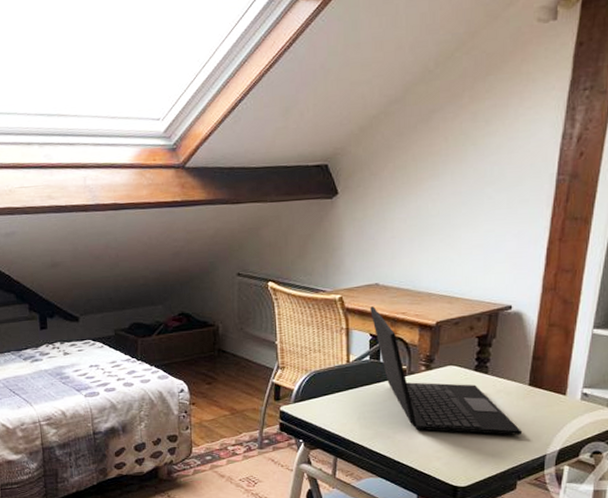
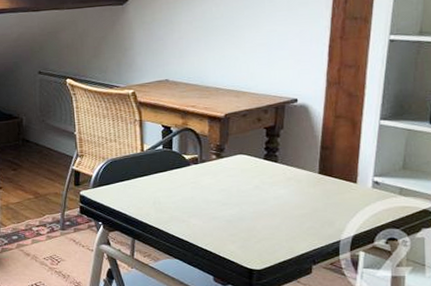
laptop: present [370,306,523,435] -> none [161,100,315,221]

